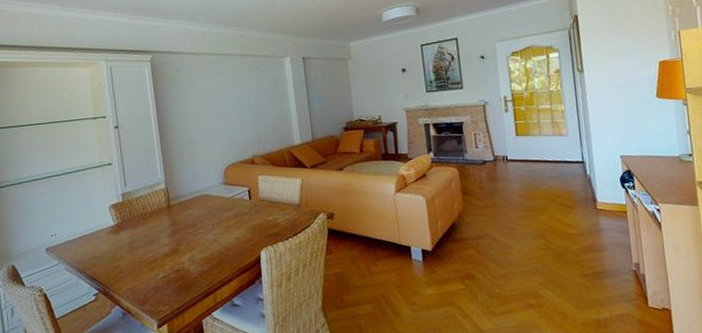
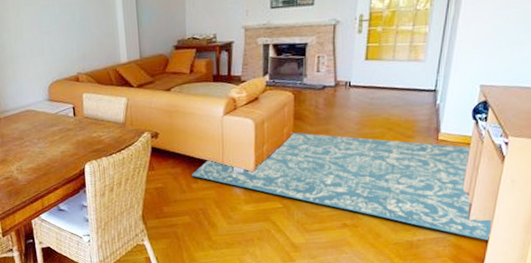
rug: none [370,207,672,315] -> present [192,132,491,241]

